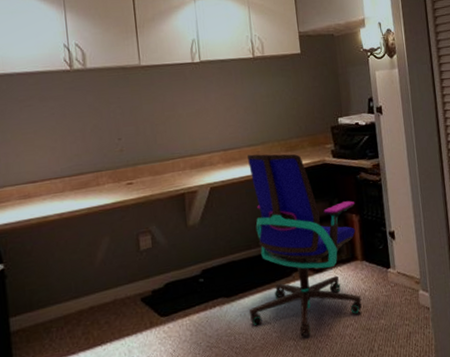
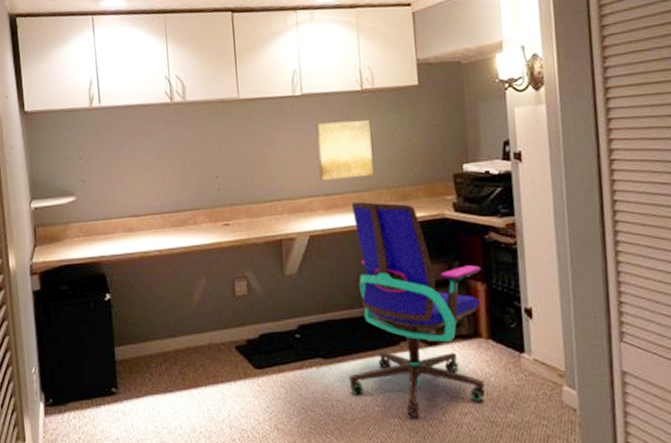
wall art: none [214,83,266,137] -> present [316,120,374,180]

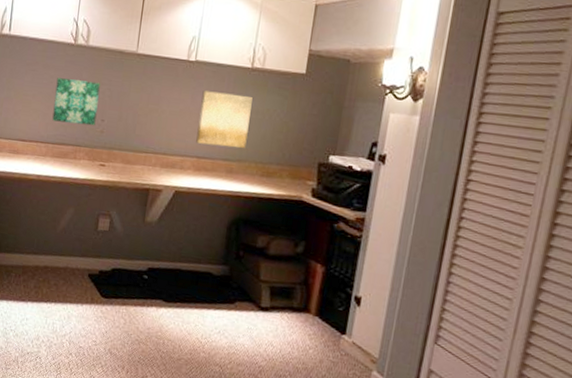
wall art: none [159,138,210,188] -> present [52,78,100,126]
office chair: present [349,201,485,417] -> none [182,168,324,369]

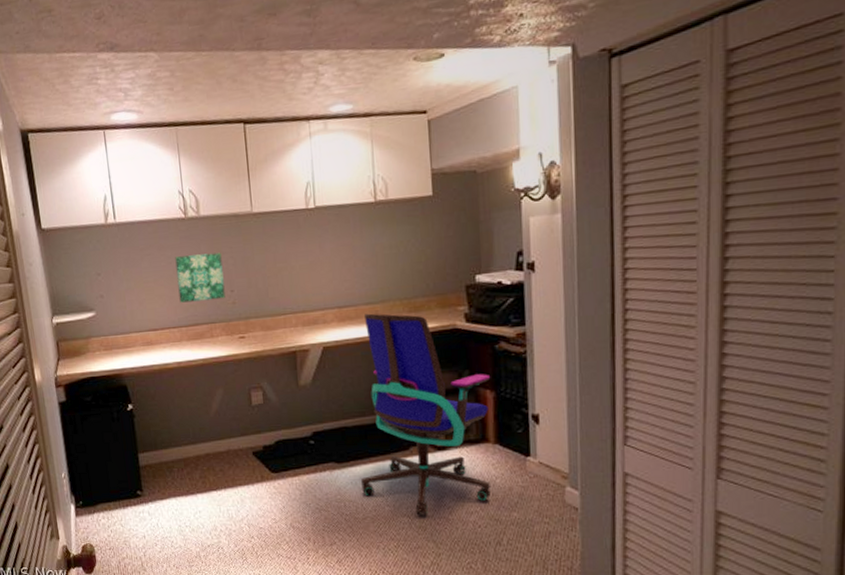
office chair: none [182,168,324,369] -> present [361,313,491,516]
wall art: present [196,90,253,148] -> none [329,232,387,293]

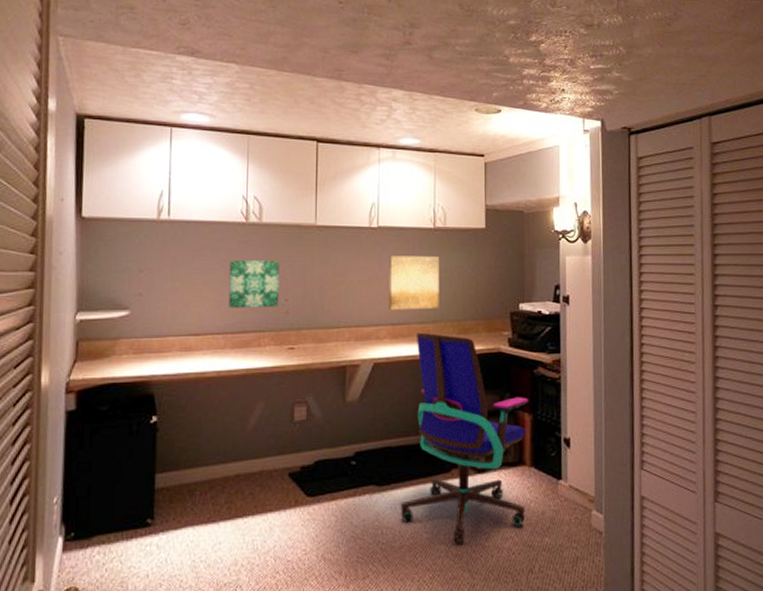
wall art: none [329,232,387,293] -> present [389,255,439,310]

